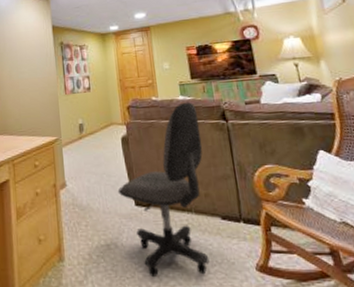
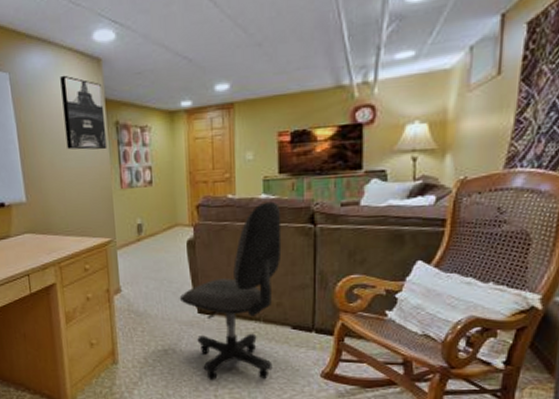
wall art: none [19,10,54,65] -> present [60,75,107,150]

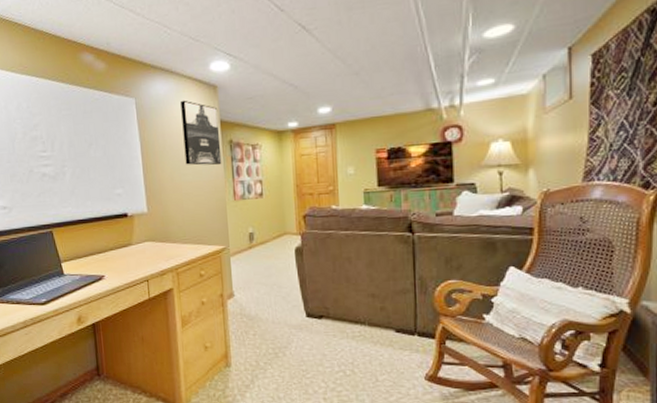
office chair: present [179,201,282,381] -> none [288,211,383,384]

